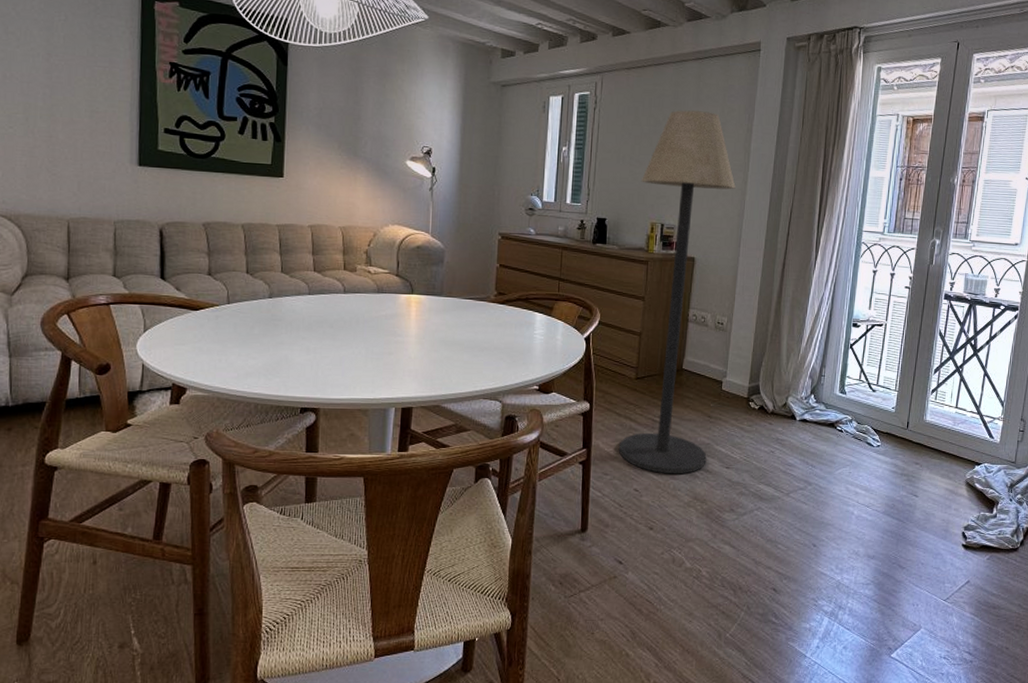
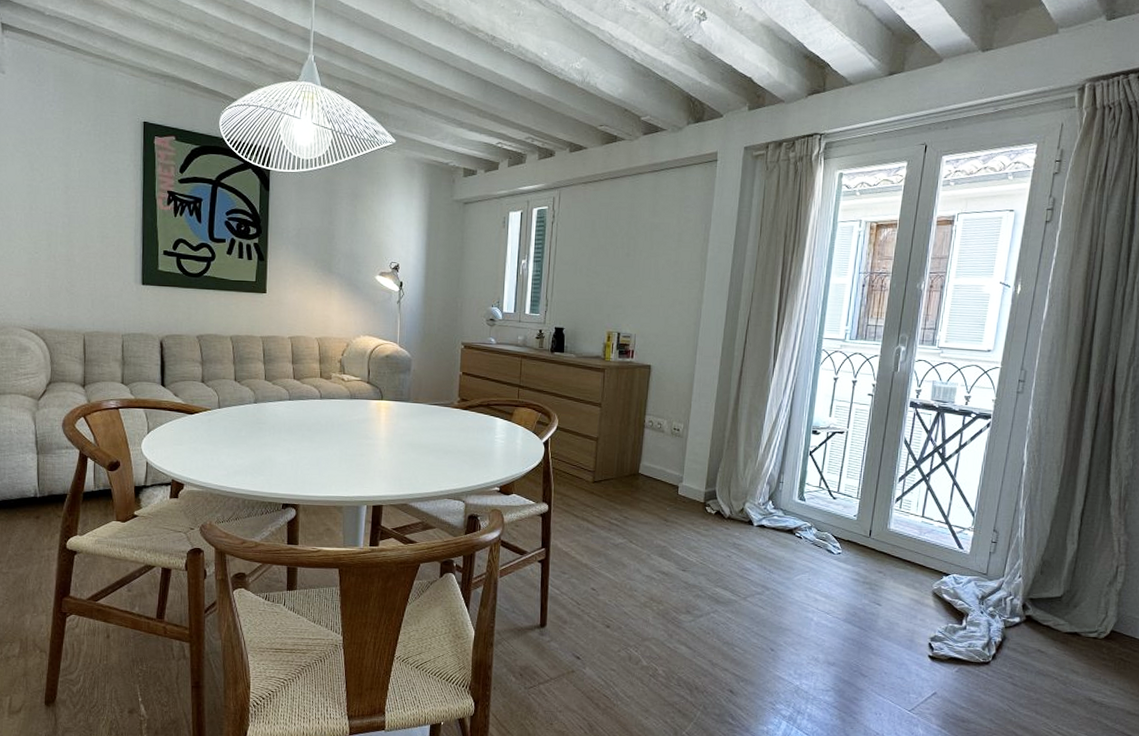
floor lamp: present [618,110,736,475] -> none [576,221,692,576]

